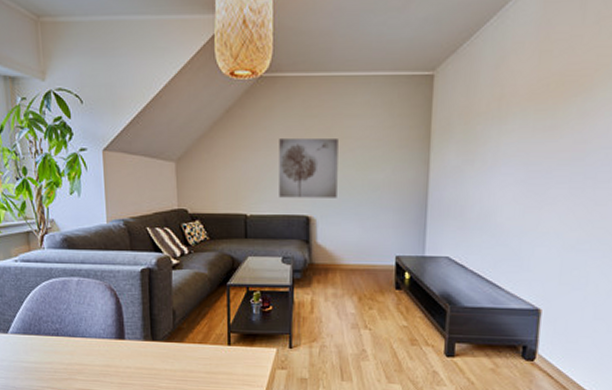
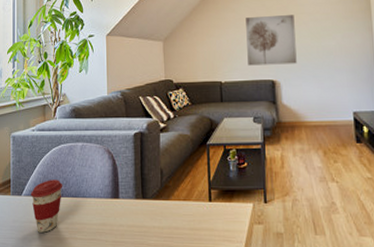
coffee cup: none [18,317,58,373] -> present [30,180,63,233]

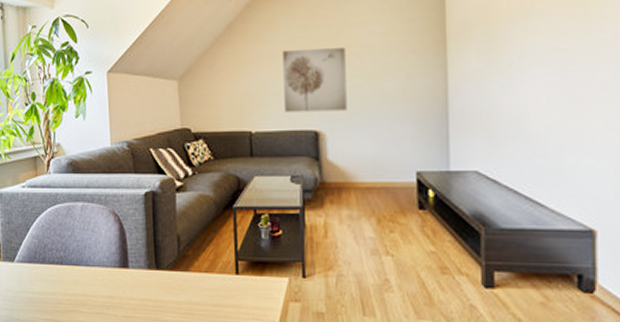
coffee cup: present [30,180,63,233] -> none [24,244,62,304]

